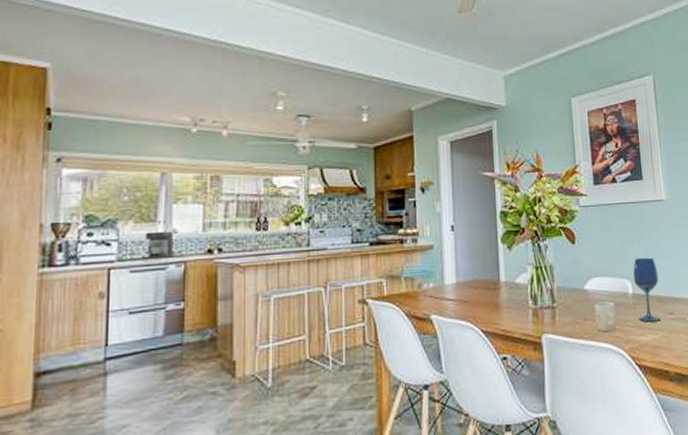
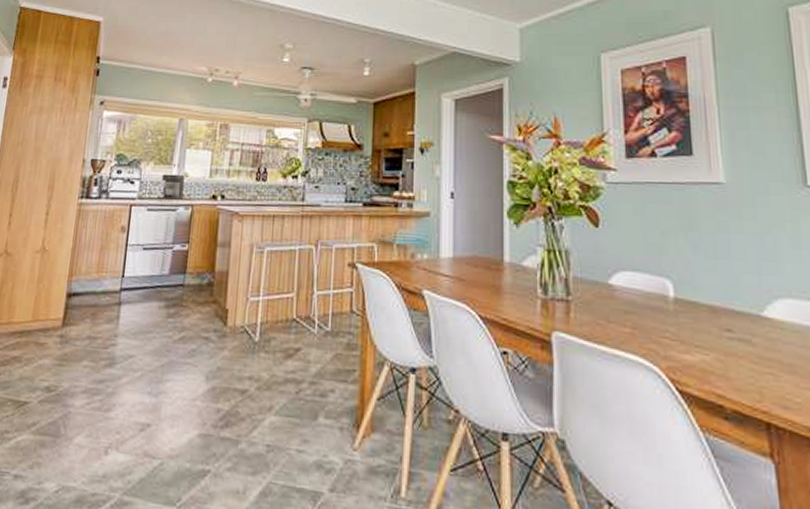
mug: present [594,301,617,333] -> none [621,302,652,343]
wineglass: present [632,257,661,322] -> none [675,253,714,338]

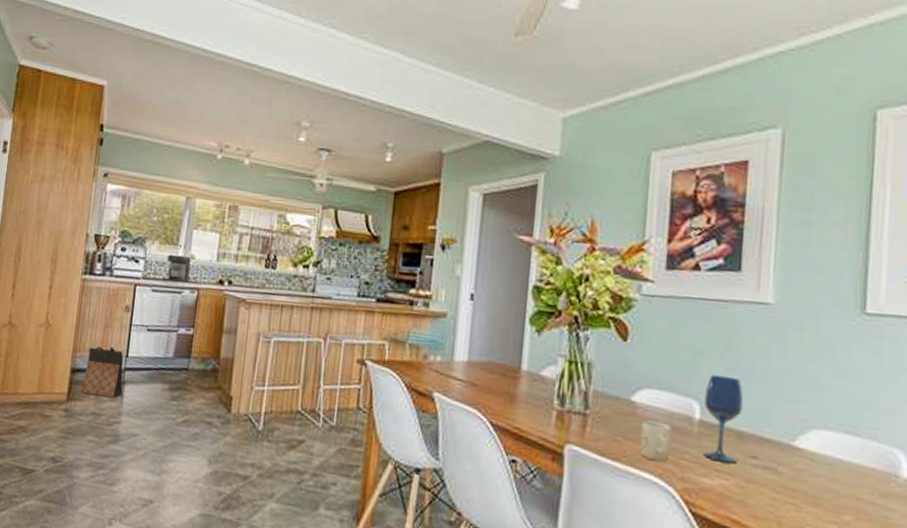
bag: none [77,267,120,320] -> present [81,346,124,398]
mug: none [621,302,652,343] -> present [639,420,673,463]
wineglass: none [675,253,714,338] -> present [703,374,744,464]

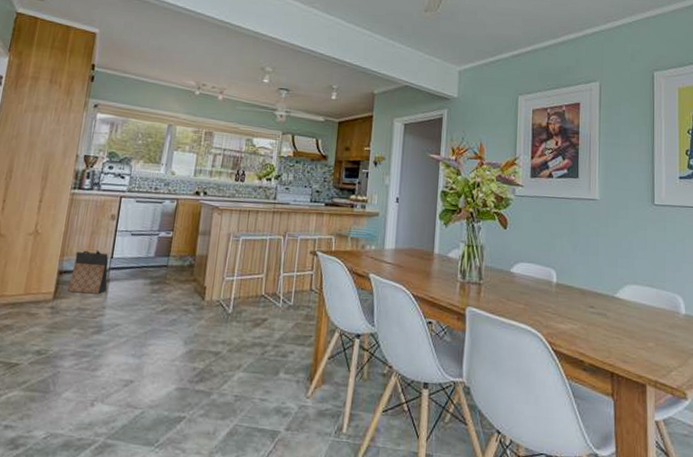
coffee maker: present [162,254,191,285] -> none [146,171,172,196]
mug: present [639,420,673,463] -> none [517,285,539,315]
wineglass: present [703,374,744,464] -> none [558,250,584,313]

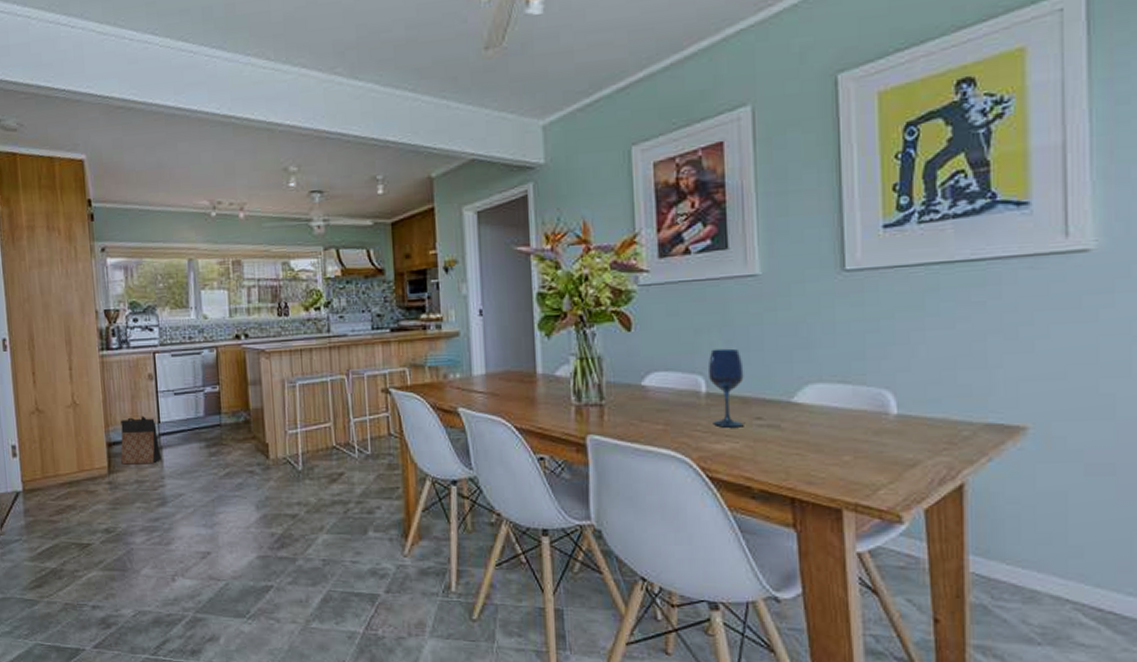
wineglass: none [558,250,584,313] -> present [707,348,744,428]

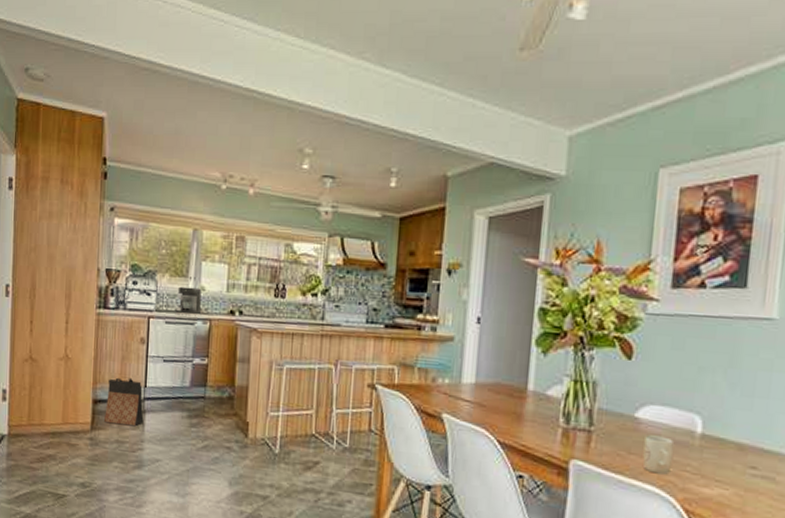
coffee maker: none [180,316,206,347] -> present [175,286,202,316]
mug: none [654,400,684,437] -> present [642,435,675,475]
wineglass: present [707,348,744,428] -> none [704,389,746,474]

